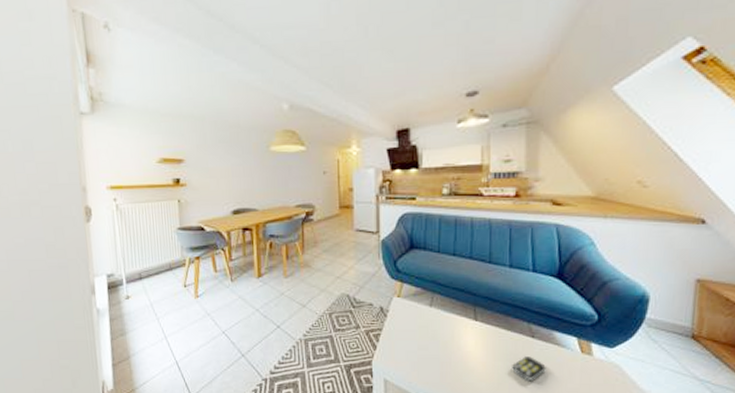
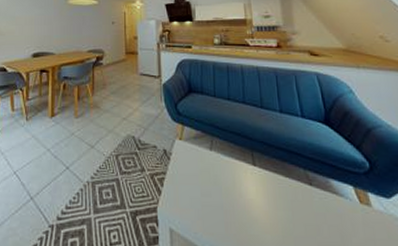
remote control: present [512,356,546,380] -> none [294,206,329,233]

